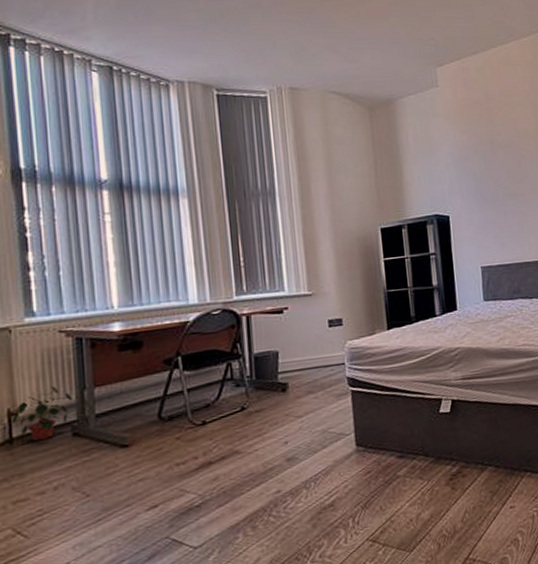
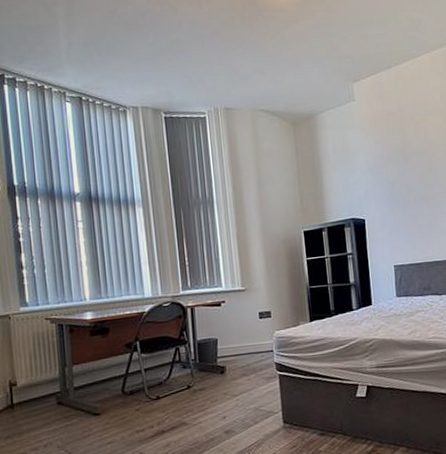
potted plant: present [11,386,72,442] -> none [12,363,56,408]

